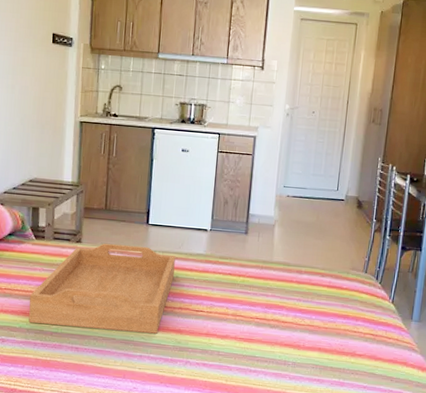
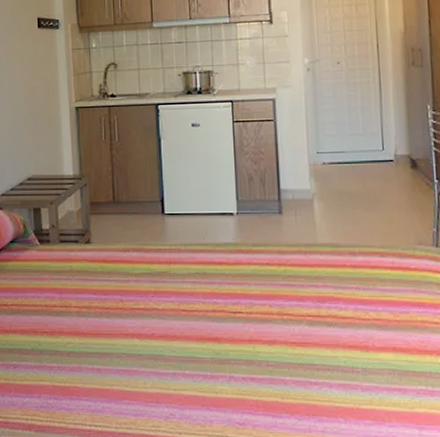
serving tray: present [28,243,176,334] -> none [39,240,201,345]

